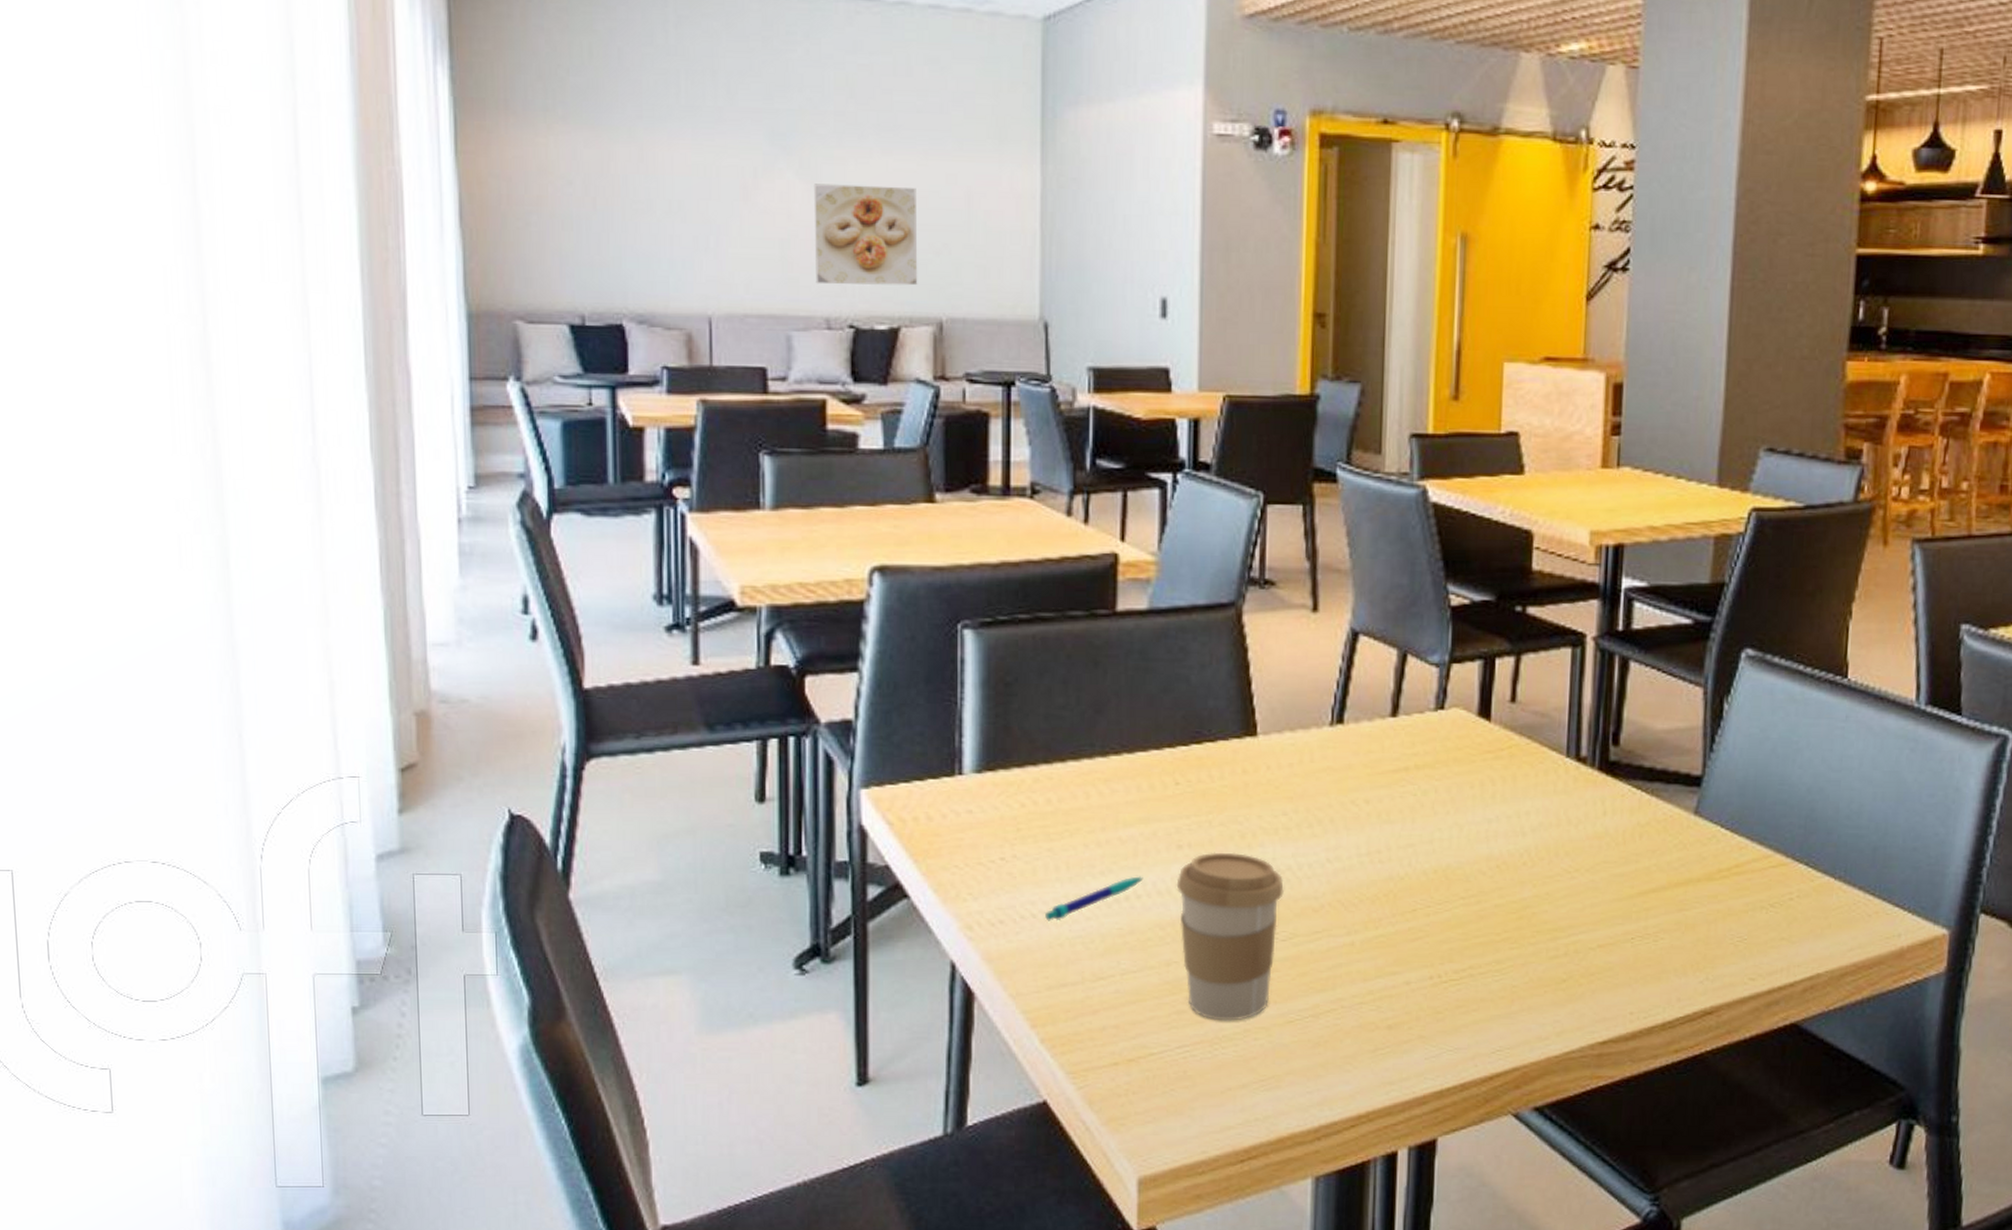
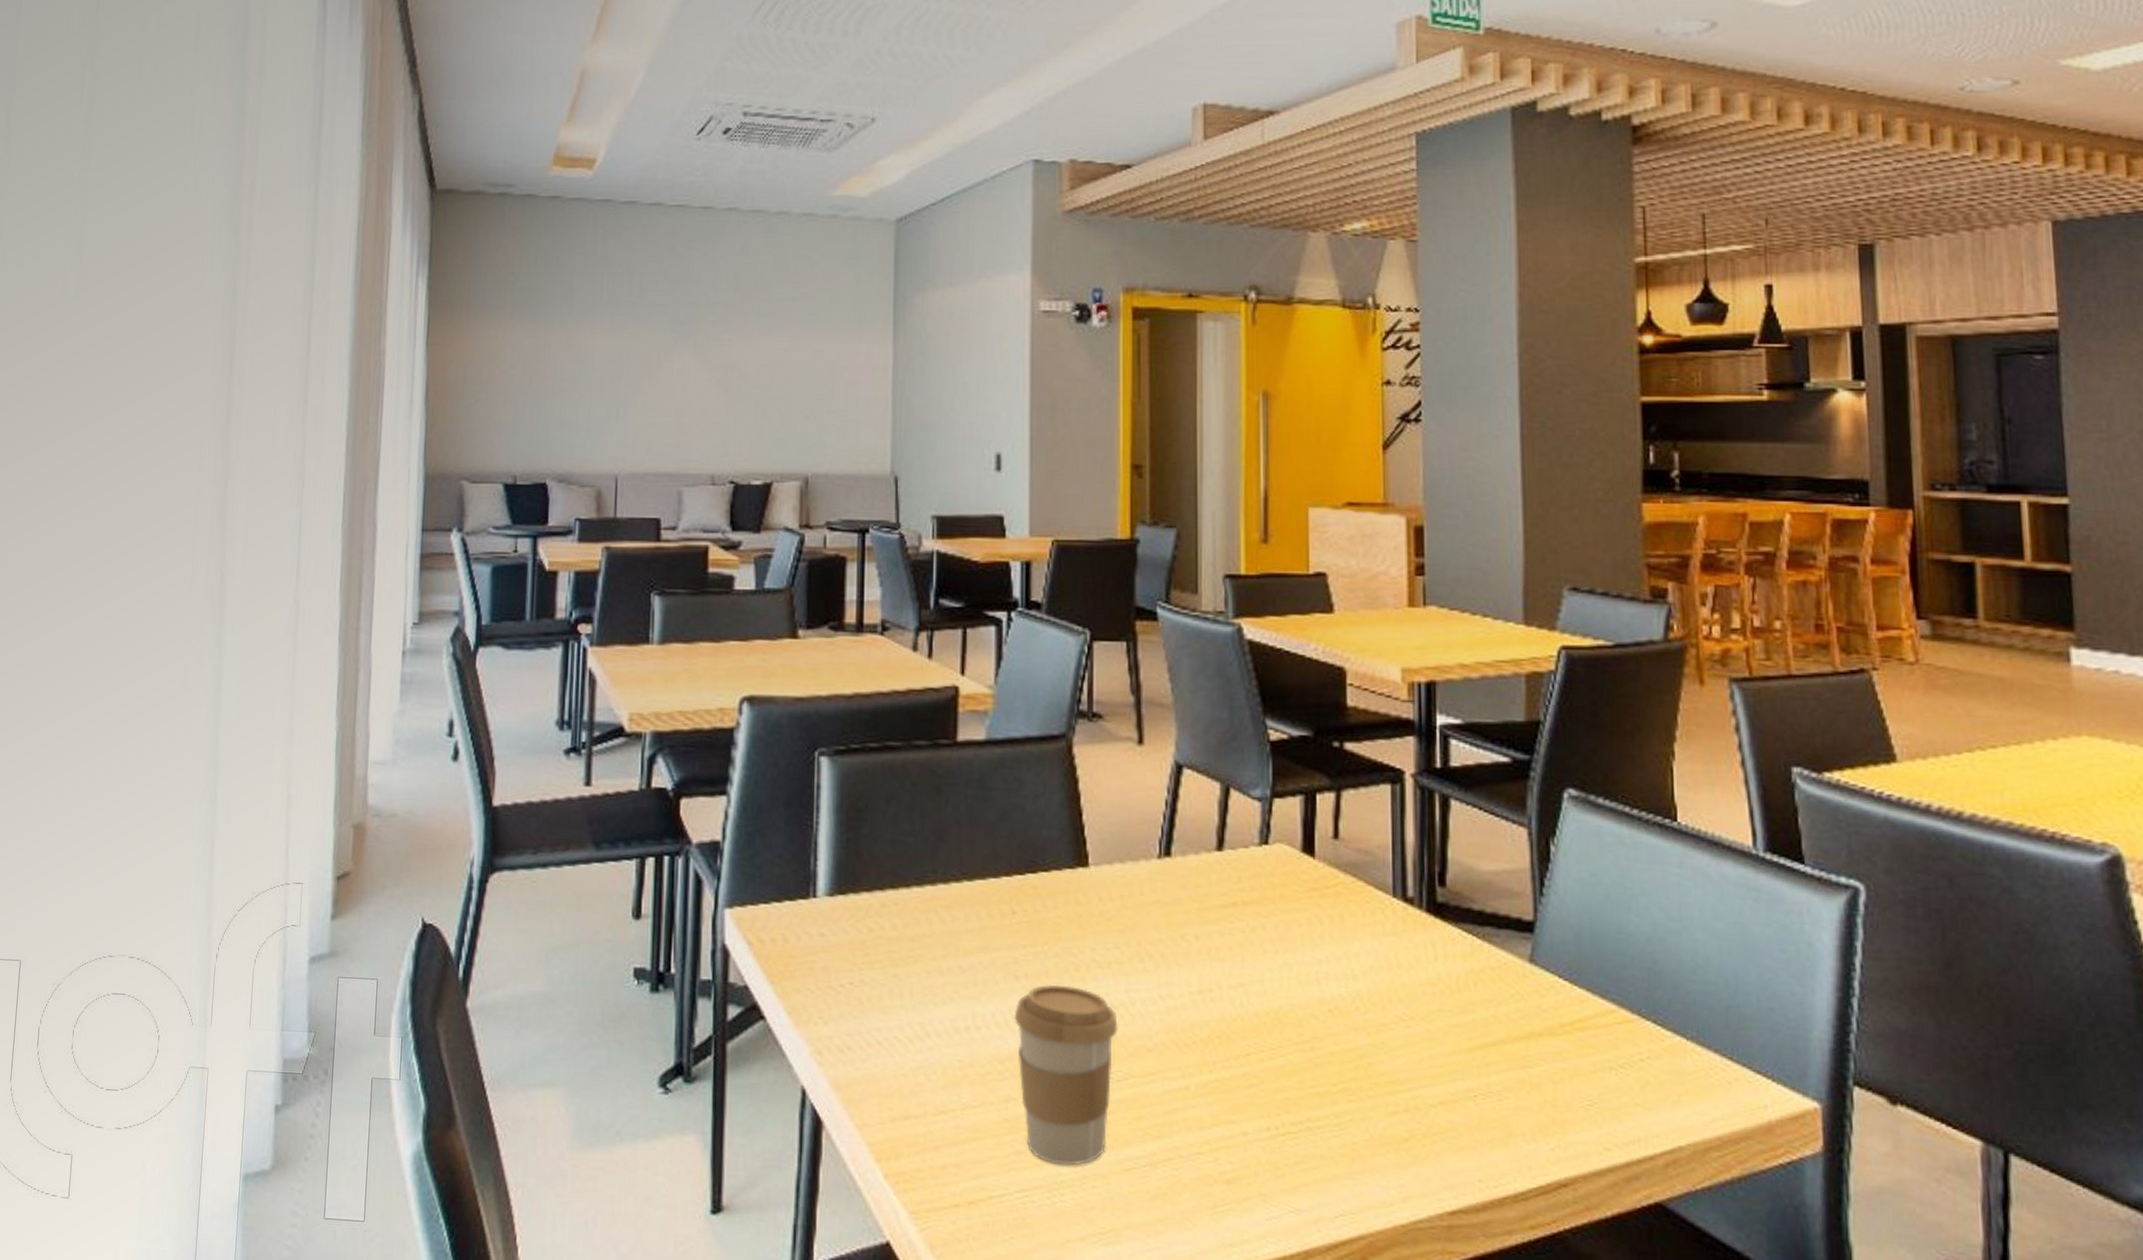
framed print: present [813,183,918,286] -> none [704,362,789,447]
pen: present [1045,876,1143,921] -> none [890,1006,983,1050]

